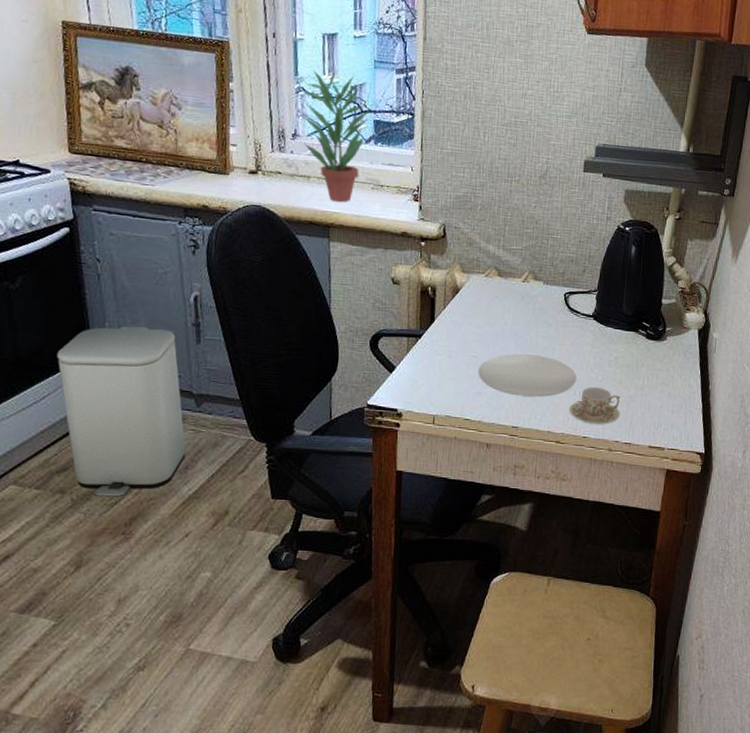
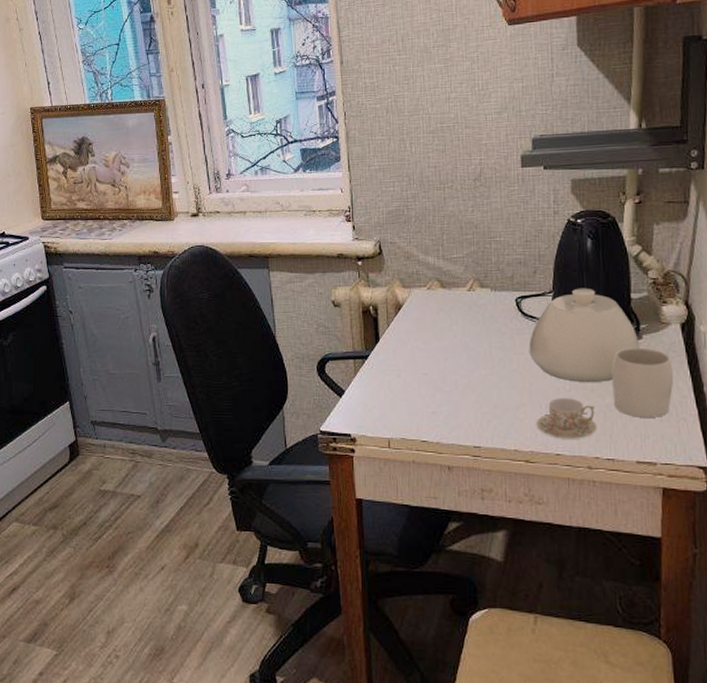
pedal bin: present [57,326,186,498] -> none [43,369,156,532]
potted plant: present [301,70,372,203] -> none [231,108,297,233]
plate: present [478,353,577,397] -> none [431,367,542,413]
sugar bowl: none [570,289,664,375] -> present [529,288,640,382]
mug: none [636,347,688,409] -> present [611,347,674,417]

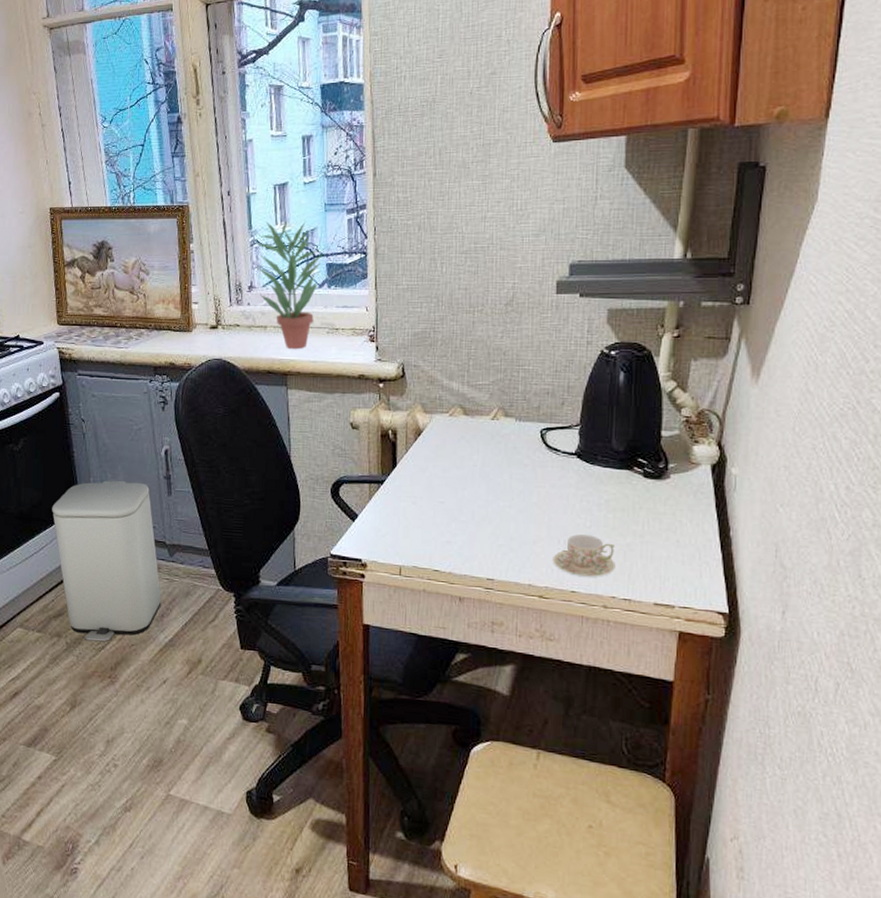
pedal bin: none [43,369,156,532] -> present [52,480,162,642]
potted plant: none [231,108,297,233] -> present [256,218,324,350]
sugar bowl: present [529,288,640,382] -> none [550,422,667,520]
mug: present [611,347,674,417] -> none [634,487,700,560]

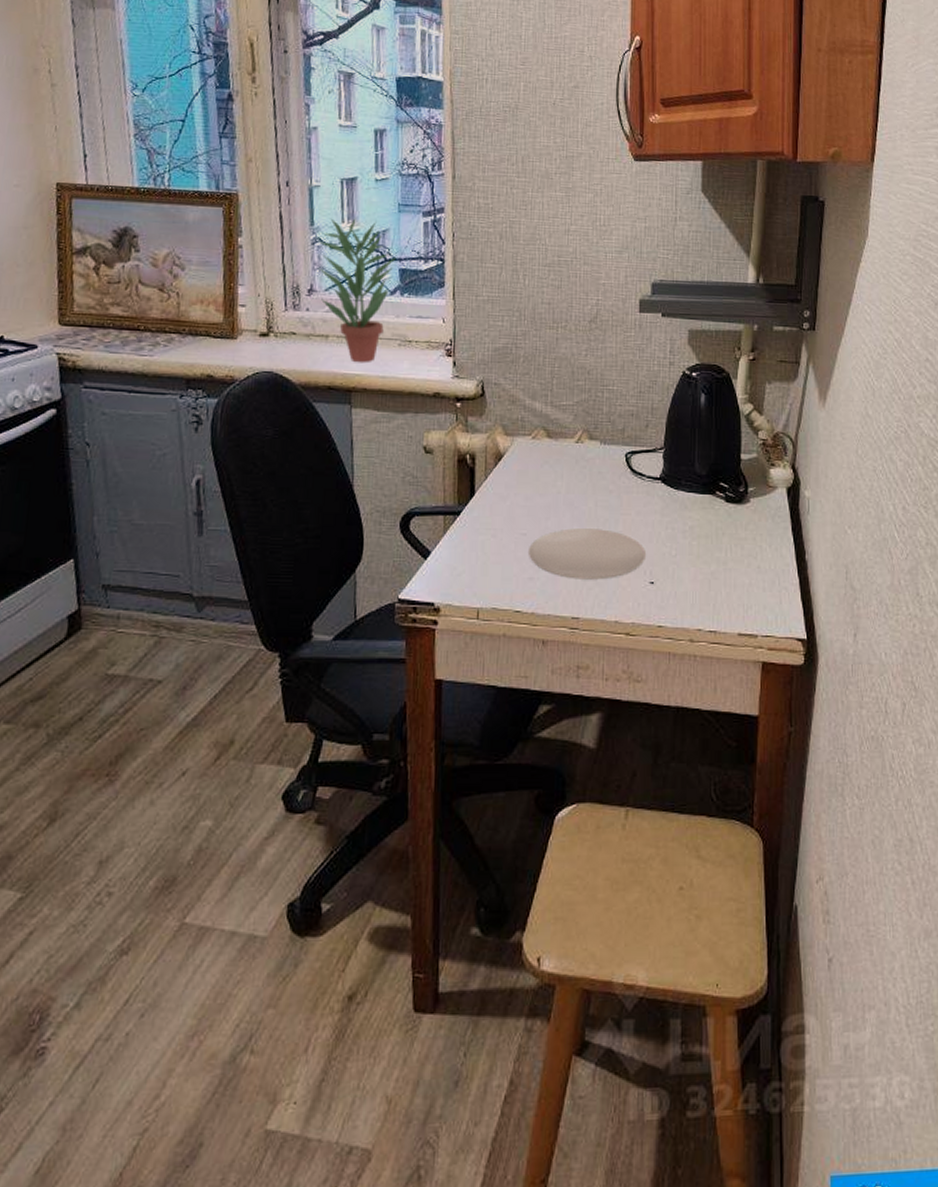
pedal bin: present [52,480,162,642] -> none [36,518,185,731]
plate: none [446,498,561,546] -> present [529,528,647,580]
teacup: present [553,534,616,577] -> none [639,564,701,609]

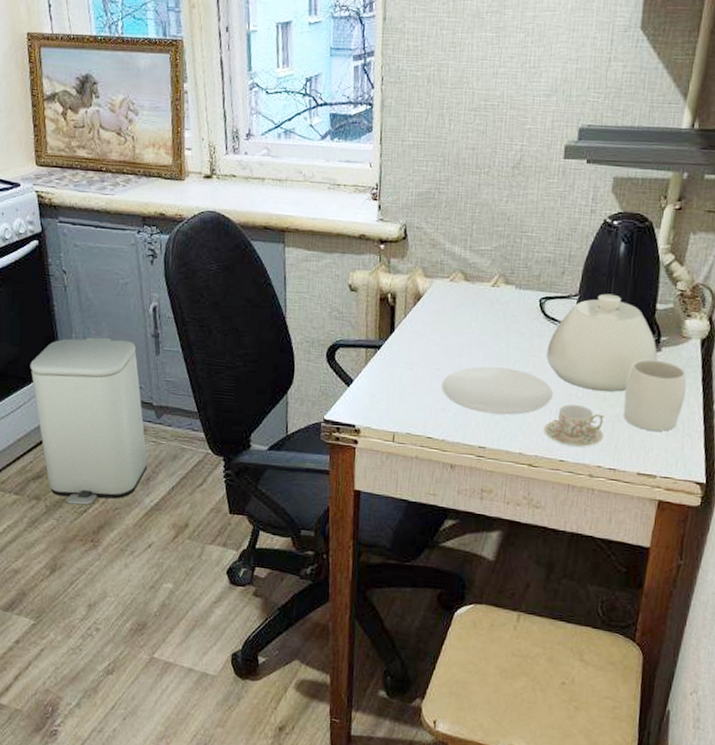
pedal bin: none [36,518,185,731] -> present [30,337,148,506]
potted plant: present [317,217,397,363] -> none [255,61,328,205]
sugar bowl: none [636,445,747,547] -> present [546,293,658,392]
teacup: none [639,564,701,609] -> present [544,404,604,447]
mug: none [718,511,778,586] -> present [623,359,687,431]

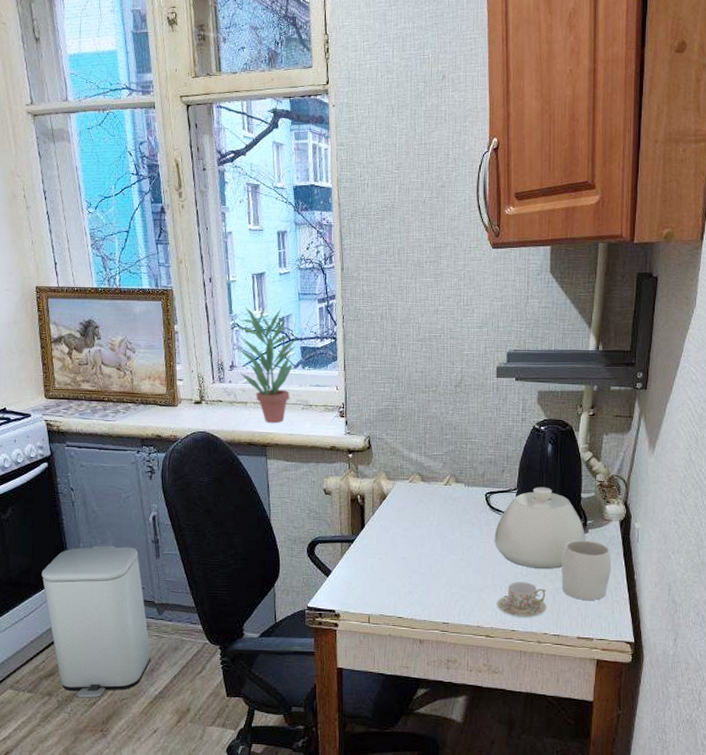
potted plant: none [255,61,328,205] -> present [236,305,298,424]
plate: present [442,366,554,415] -> none [408,553,503,594]

